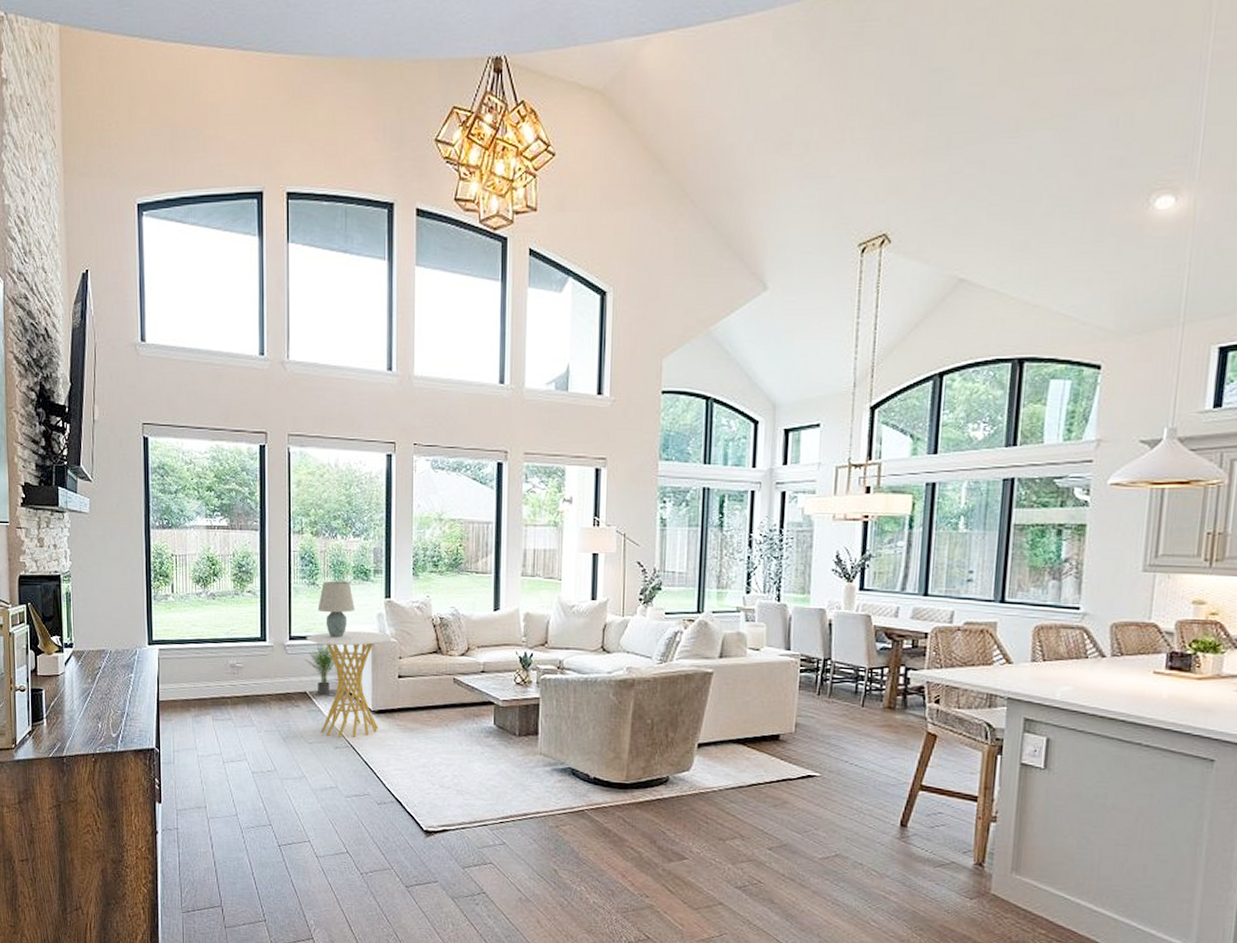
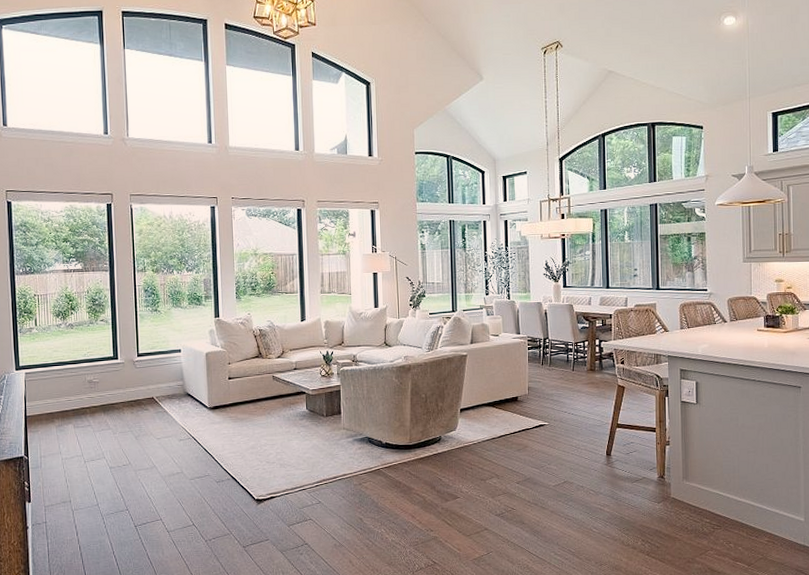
potted plant: present [302,642,335,696] -> none [149,357,176,399]
side table: present [306,630,393,738] -> none [151,344,223,432]
table lamp: present [317,581,354,638] -> none [160,306,190,352]

